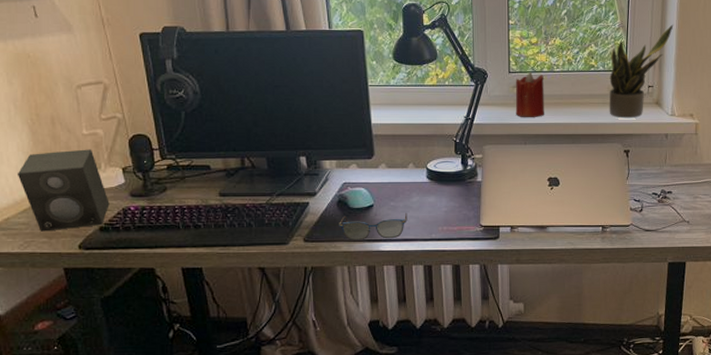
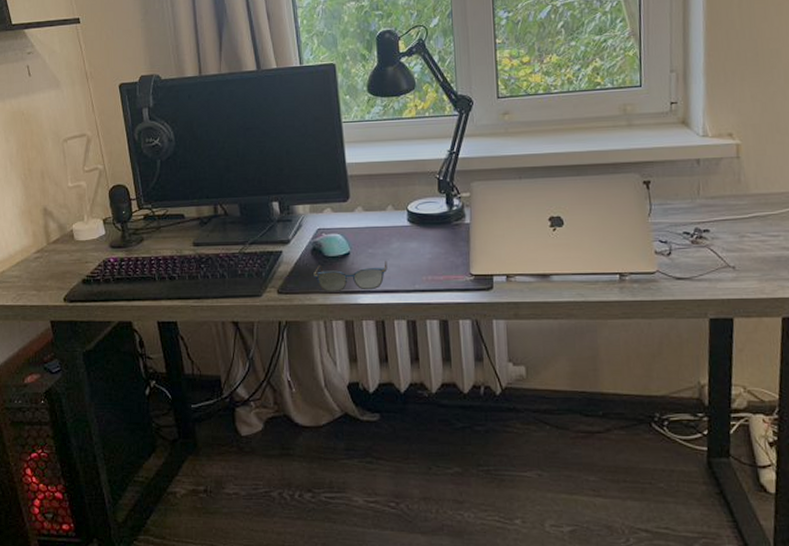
speaker: present [17,149,110,232] -> none [11,201,91,284]
candle: present [515,72,544,117] -> none [506,96,542,148]
potted plant: present [609,24,674,119] -> none [620,26,700,144]

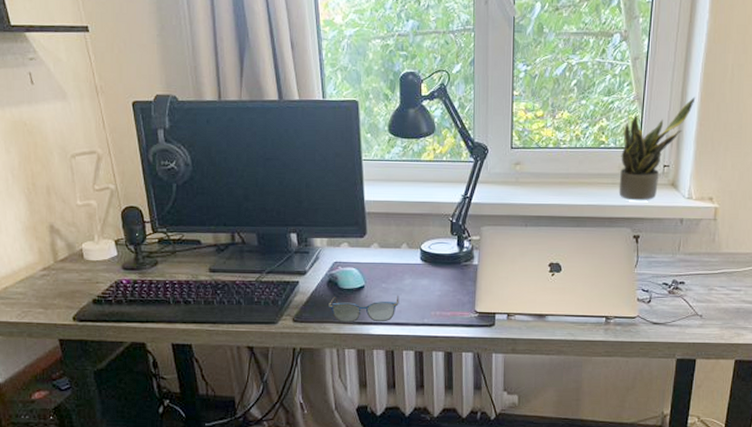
potted plant: none [620,26,700,144] -> present [619,97,696,201]

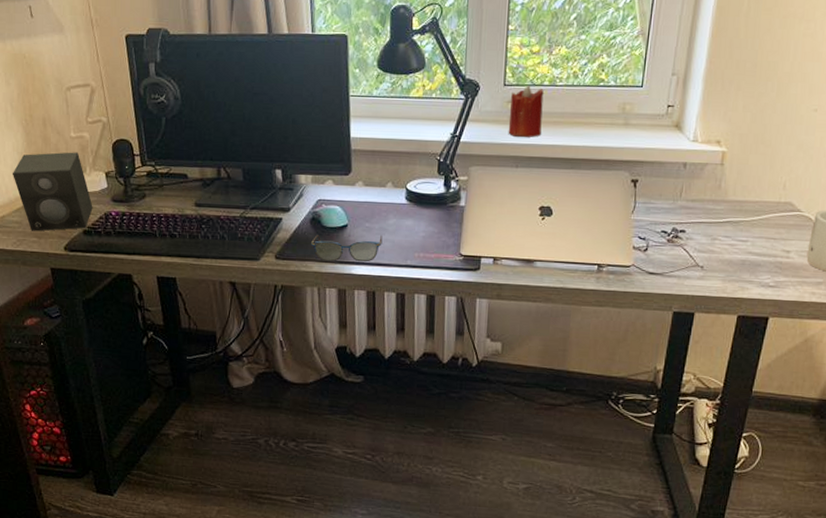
speaker: none [14,220,103,302] -> present [12,152,93,232]
candle: none [516,148,549,197] -> present [508,86,544,137]
potted plant: present [619,97,696,201] -> none [617,32,706,143]

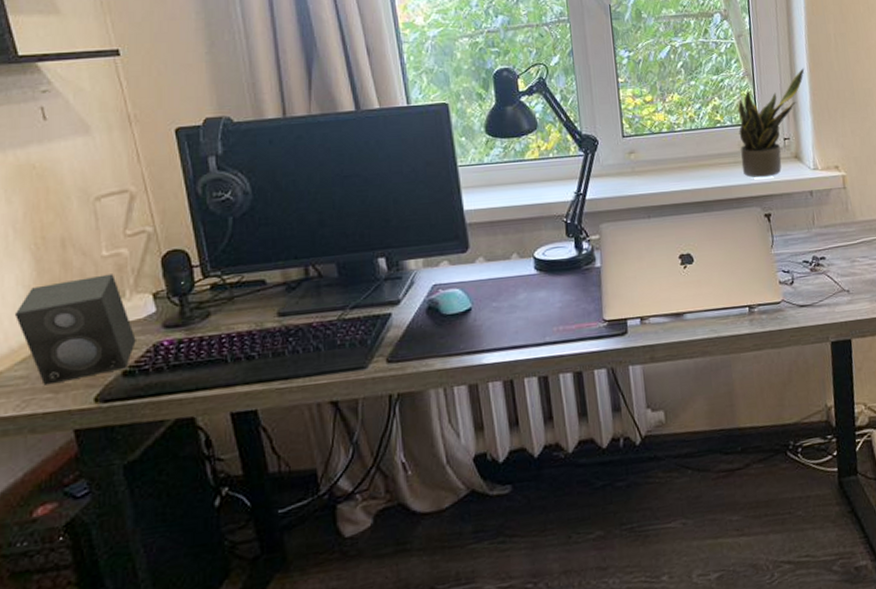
glasses: present [311,235,383,262] -> none [430,313,515,356]
candle: present [508,86,544,137] -> none [632,134,668,187]
potted plant: none [617,32,706,143] -> present [737,68,805,178]

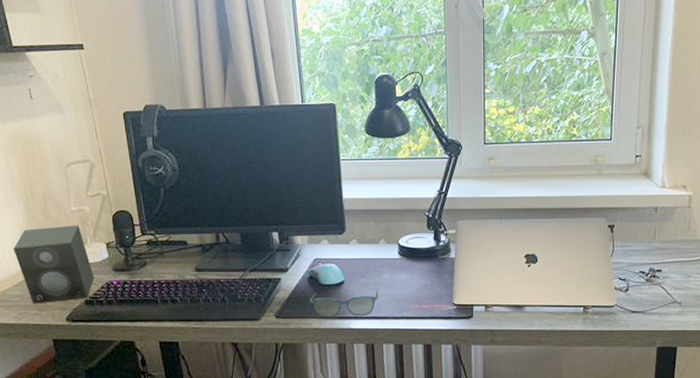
glasses: none [430,313,515,356] -> present [310,289,378,318]
potted plant: present [737,68,805,178] -> none [592,88,665,191]

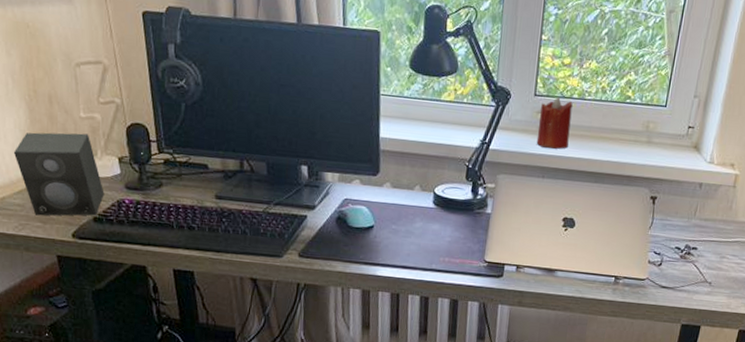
glasses: present [310,289,378,318] -> none [336,235,409,264]
candle: none [491,143,522,190] -> present [536,97,573,149]

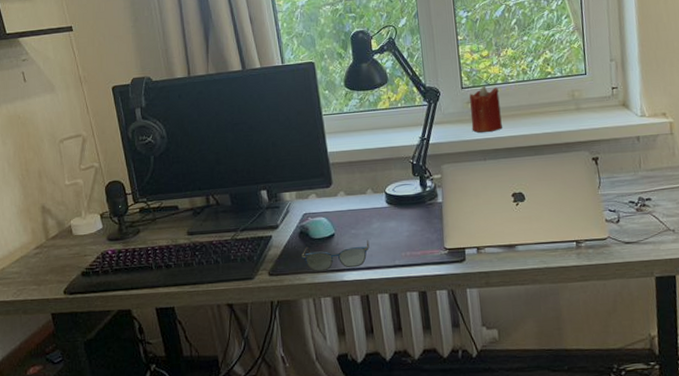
speaker: present [13,132,104,216] -> none [10,198,90,280]
glasses: none [336,235,409,264] -> present [302,239,370,272]

